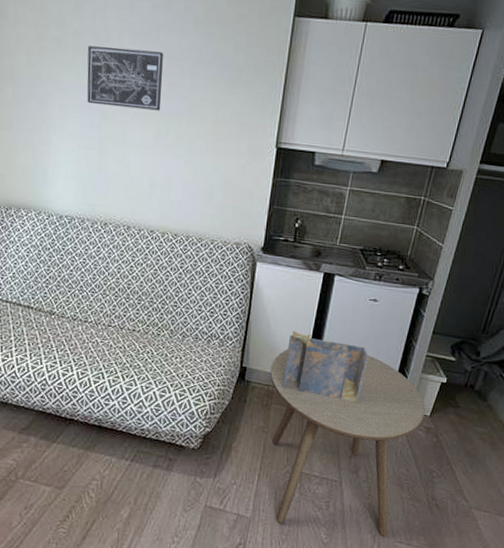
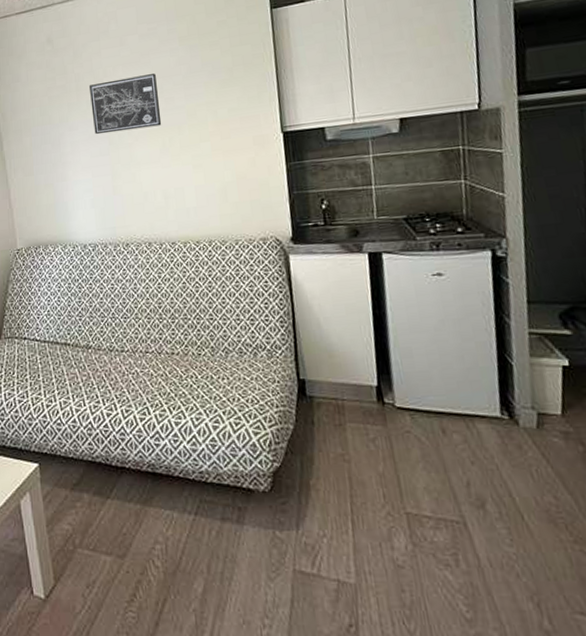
side table: present [270,348,426,537] -> none [333,343,558,606]
book: present [282,331,369,404] -> none [346,327,456,410]

